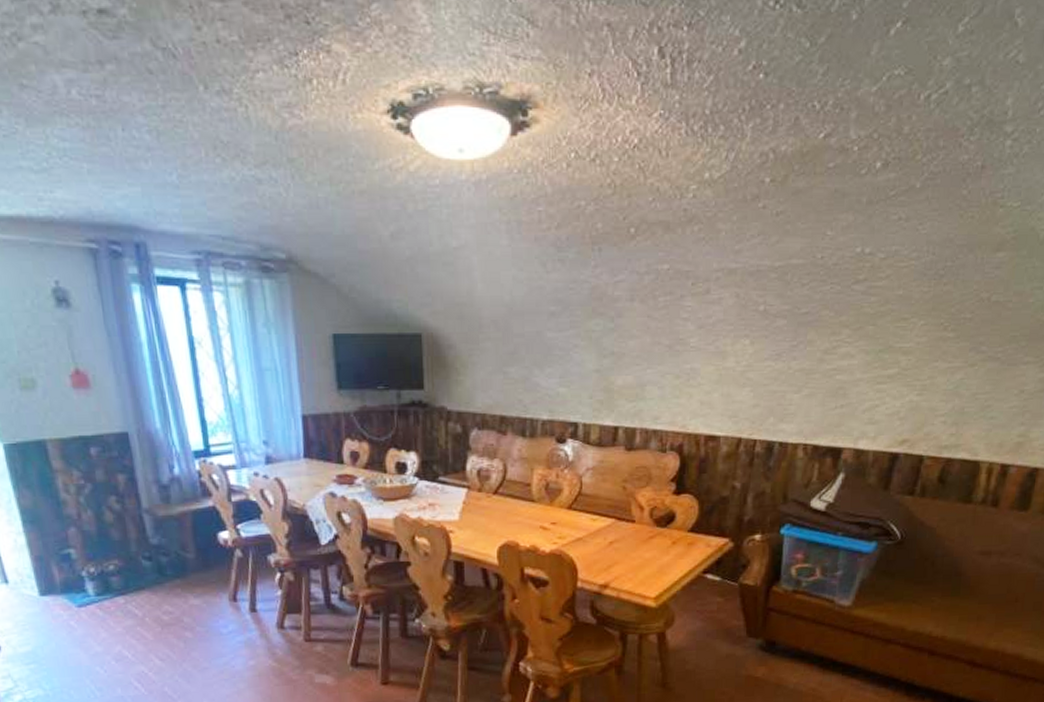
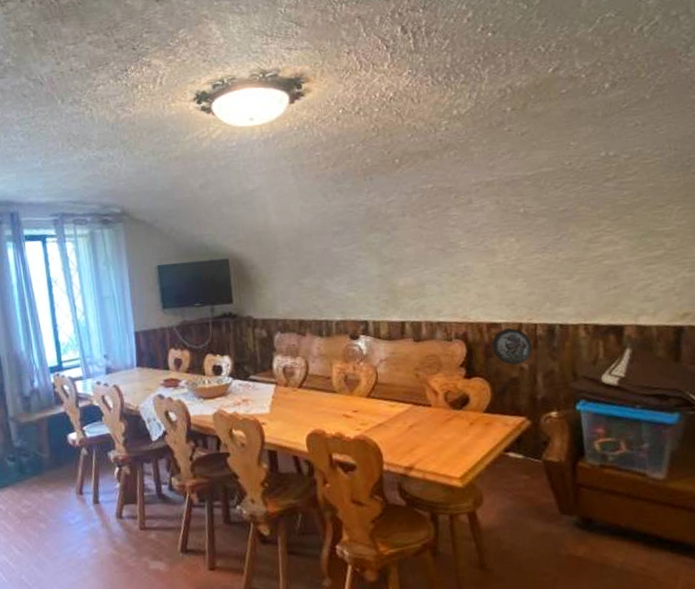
decorative plate: none [707,443,747,484] -> present [491,328,532,365]

